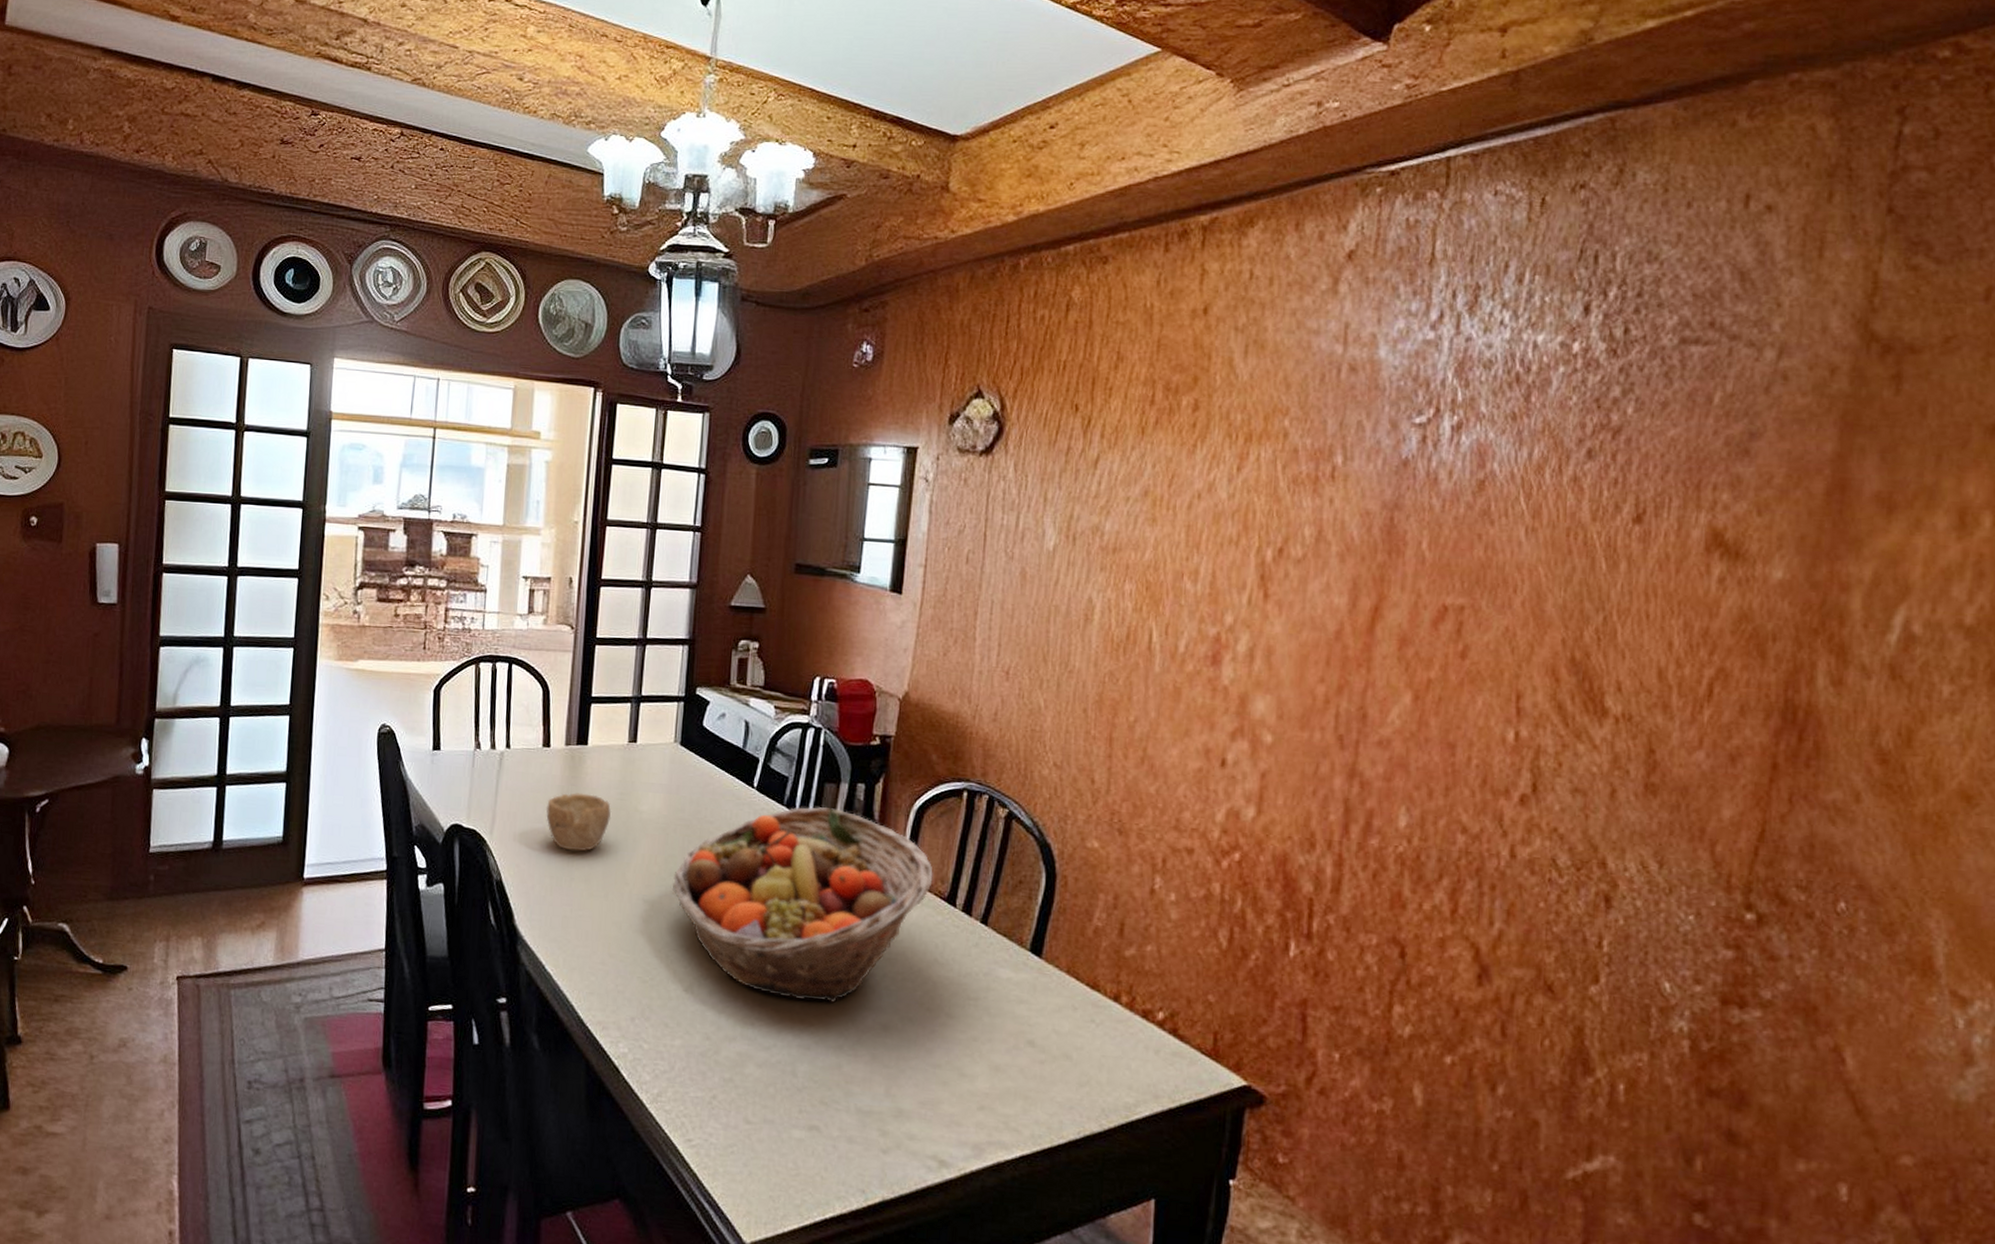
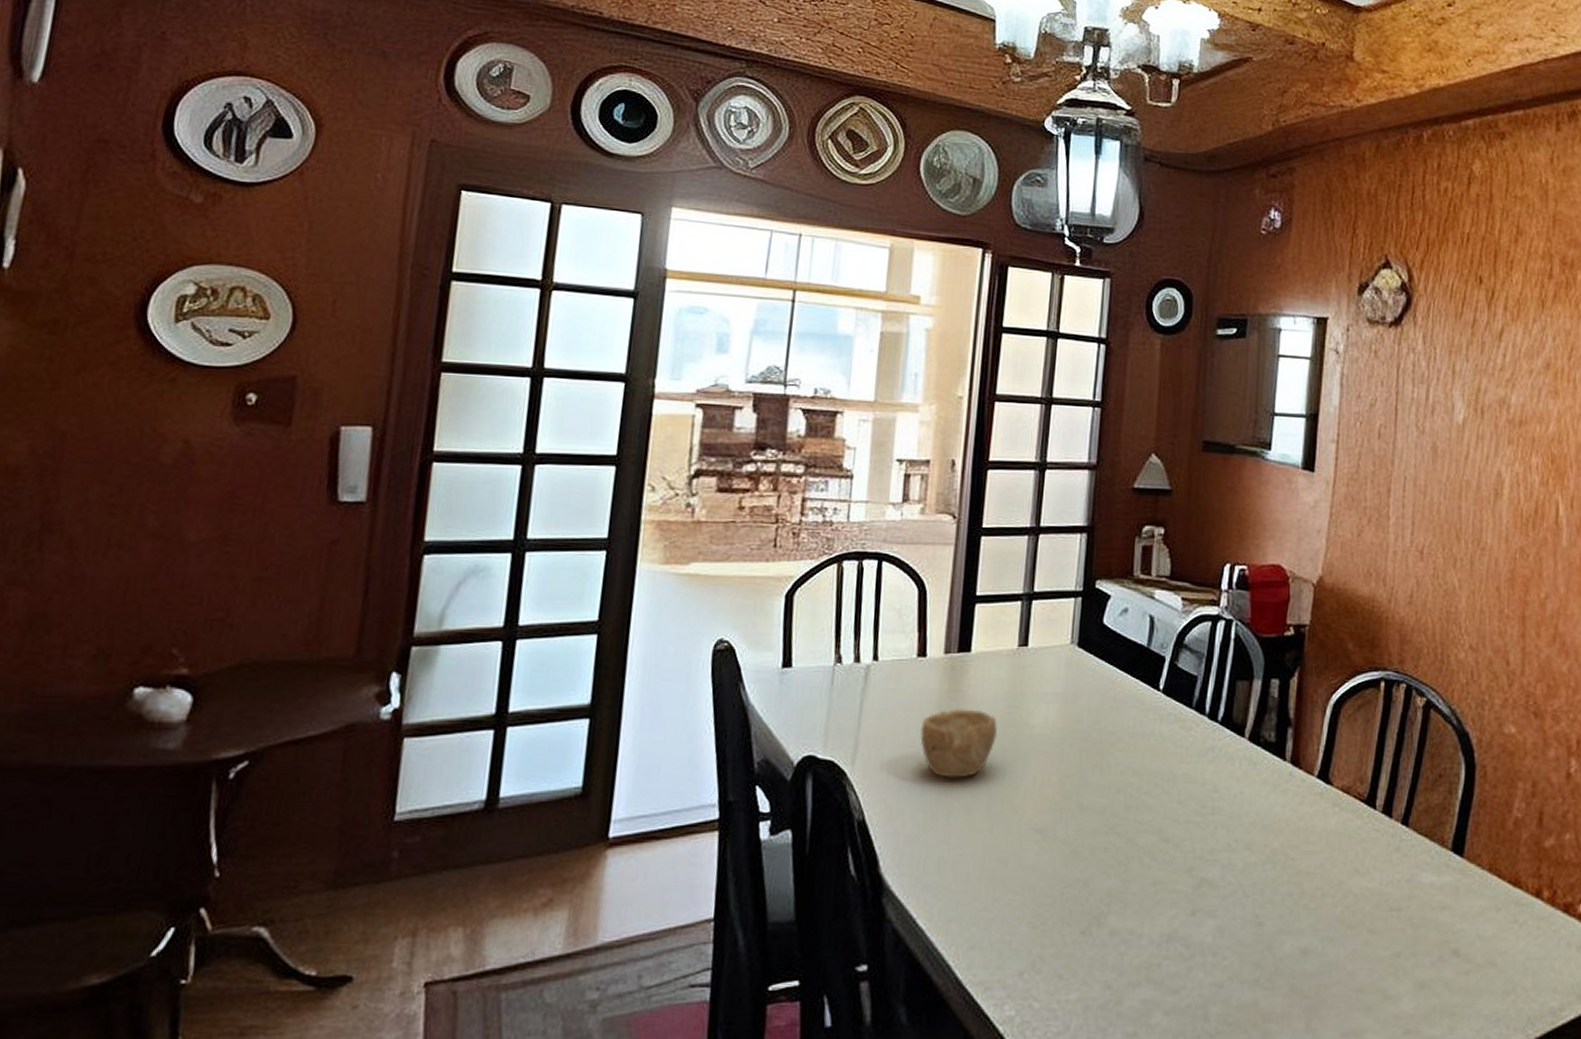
fruit basket: present [673,806,933,1003] -> none [1068,707,1352,929]

